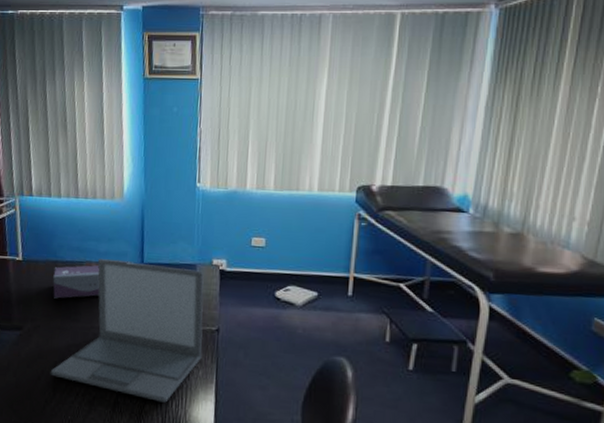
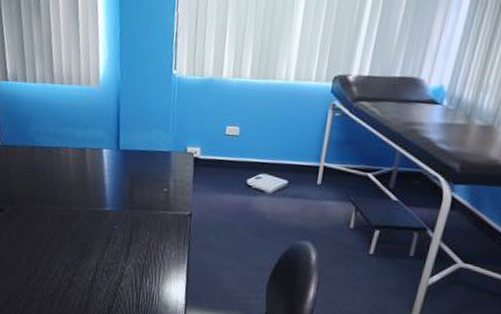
laptop: present [50,258,204,403] -> none [31,144,179,280]
tissue box: present [53,265,100,299] -> none [31,151,77,183]

